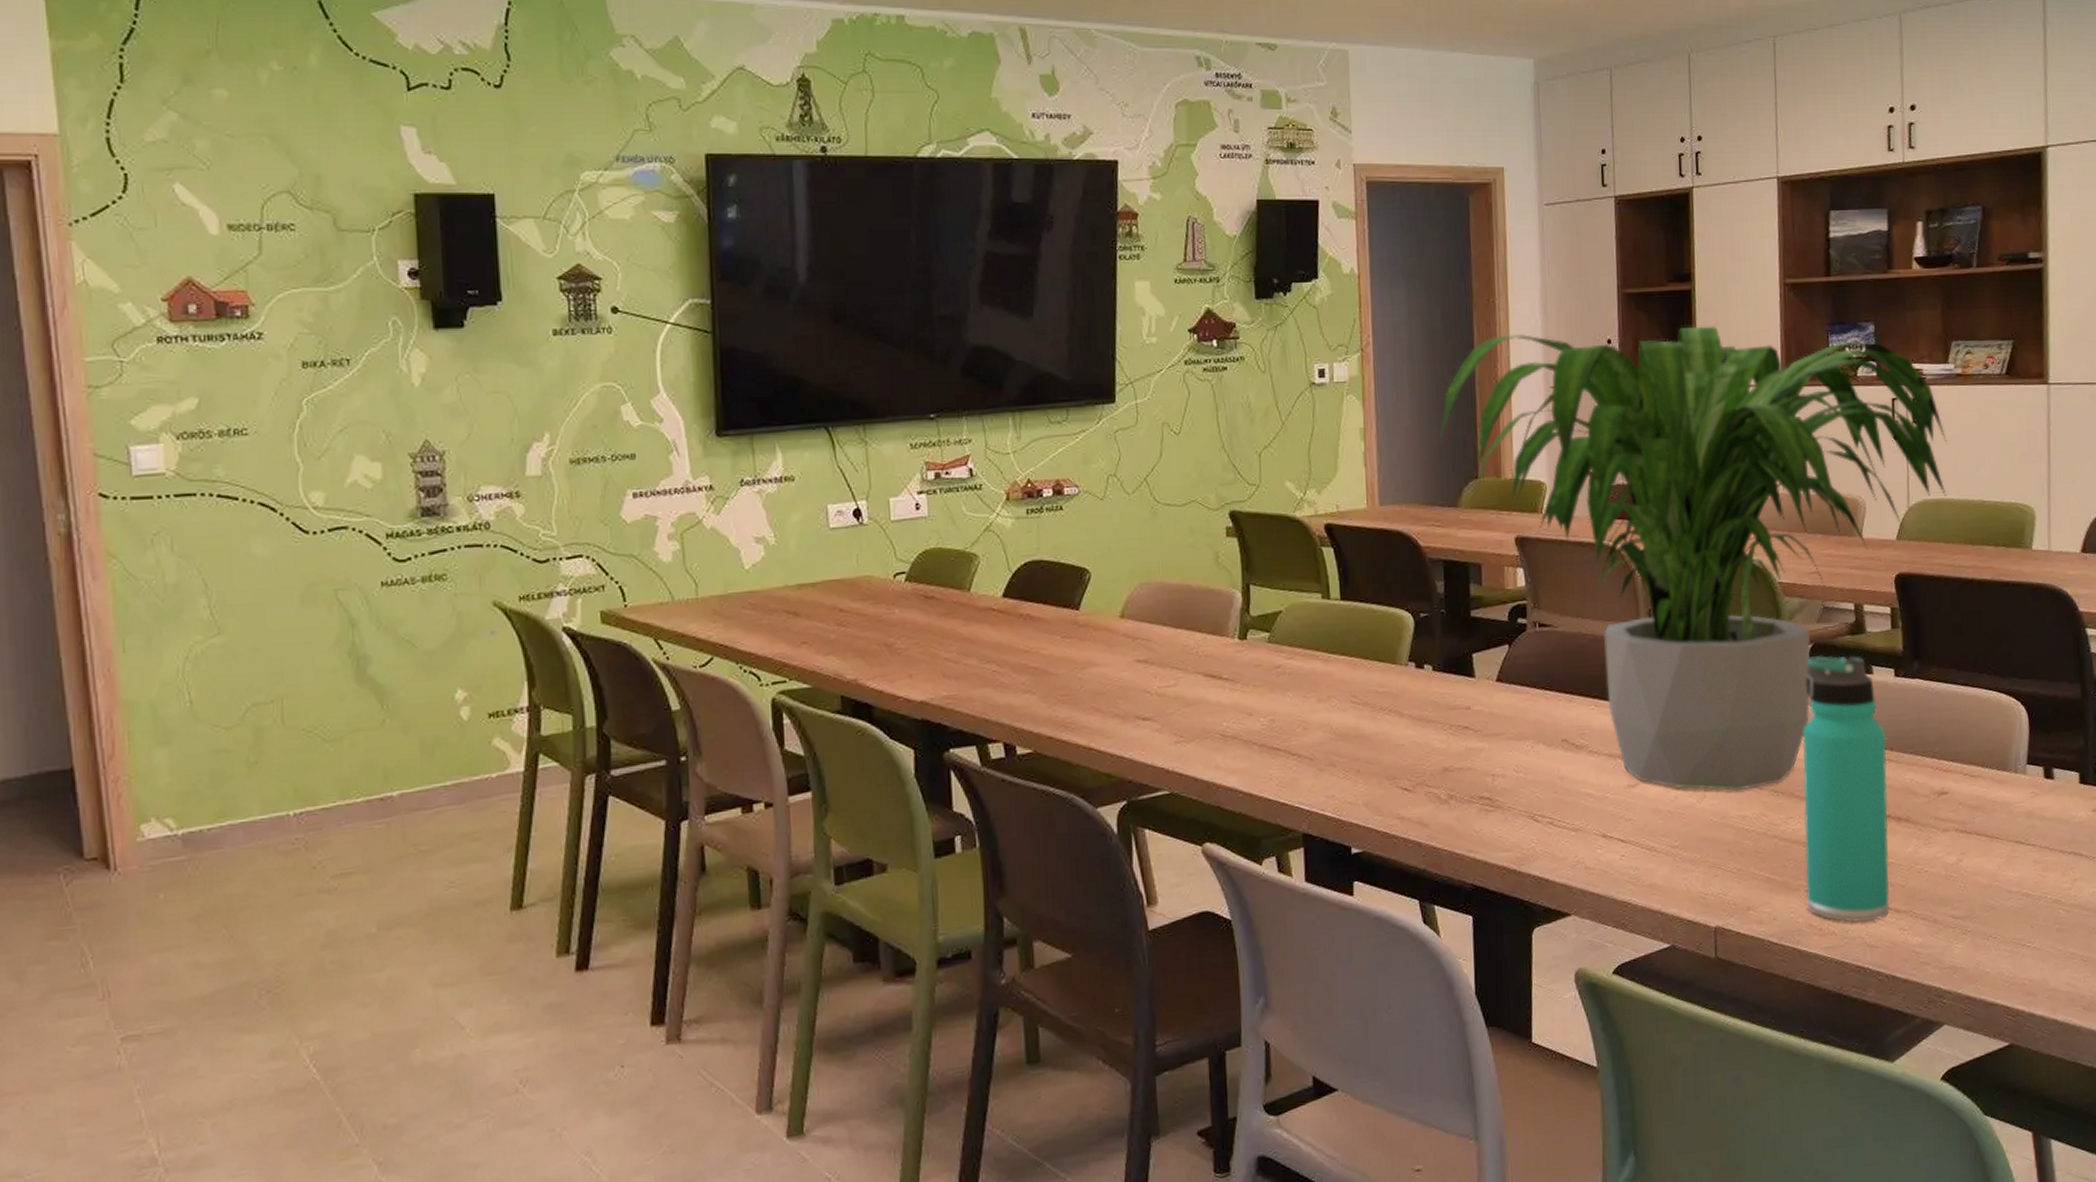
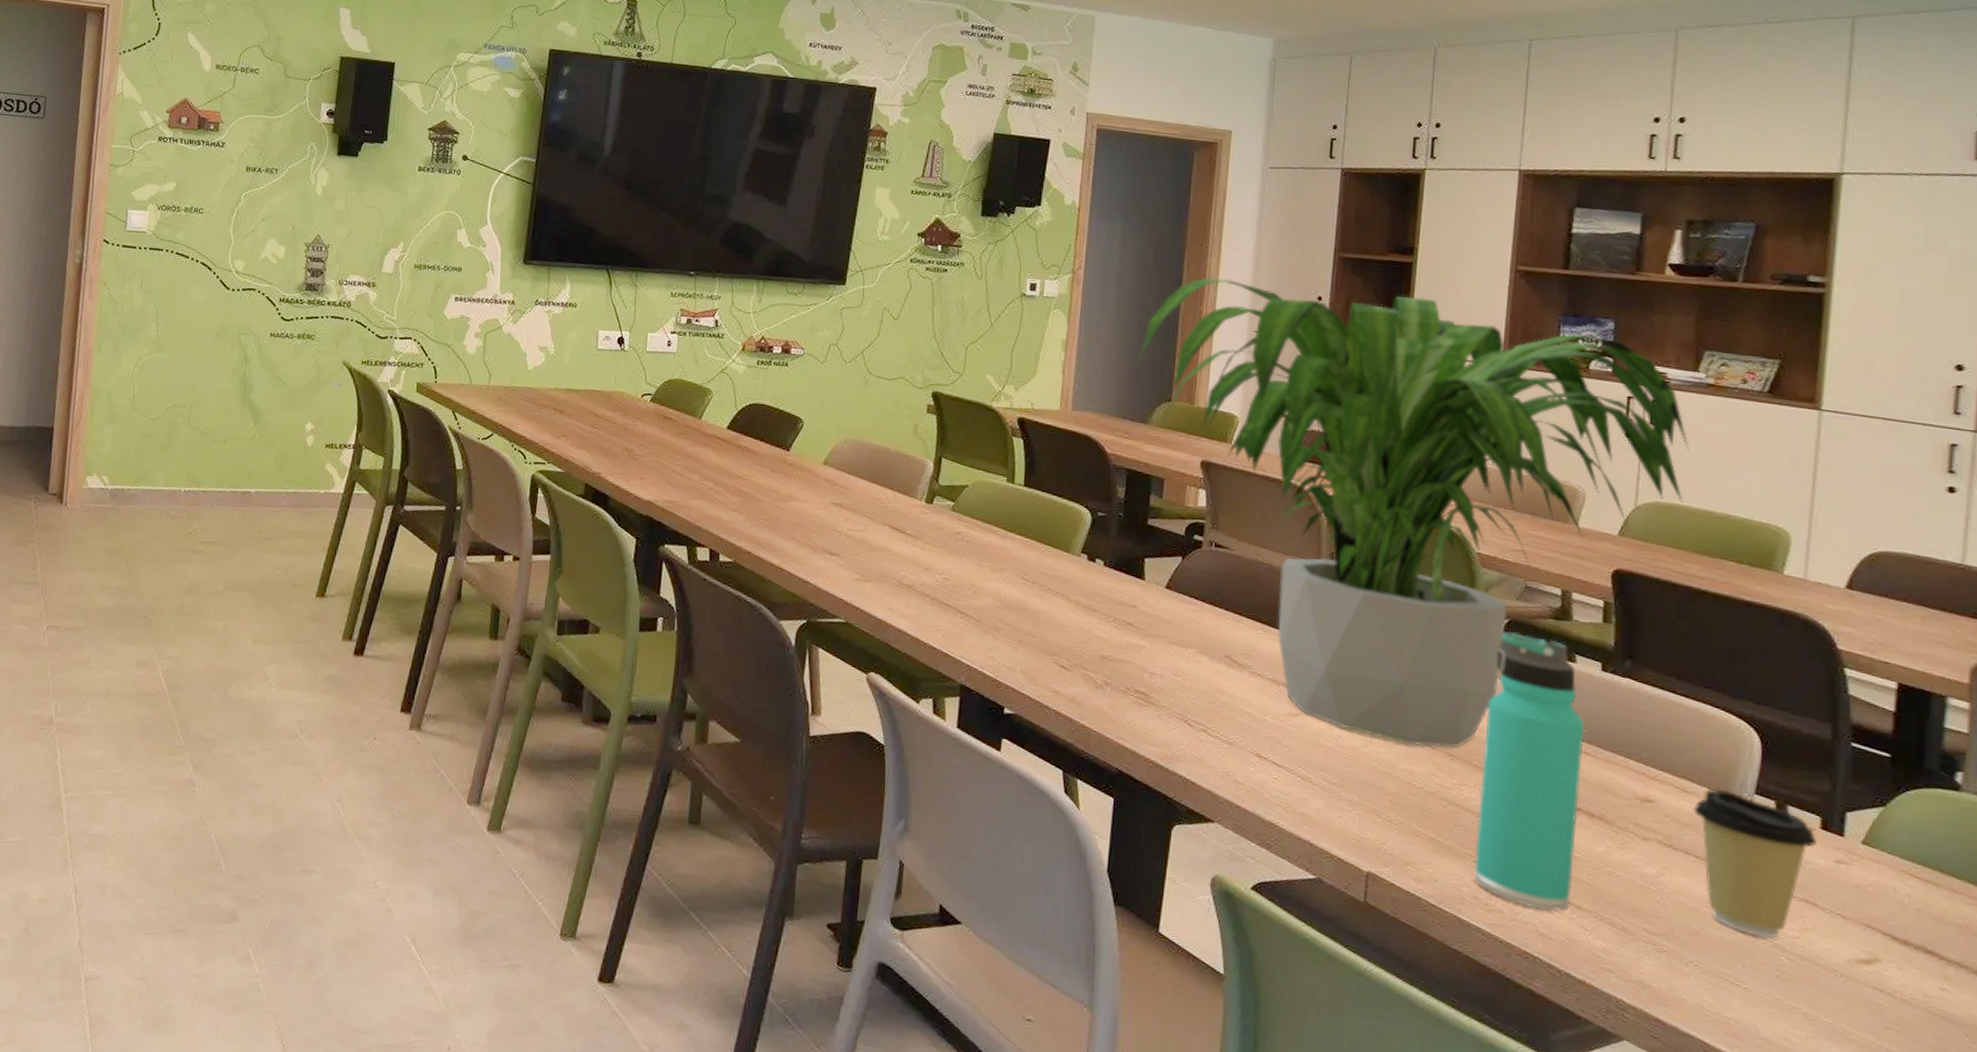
coffee cup: none [1980,767,2078,897] -> present [1693,789,1818,938]

